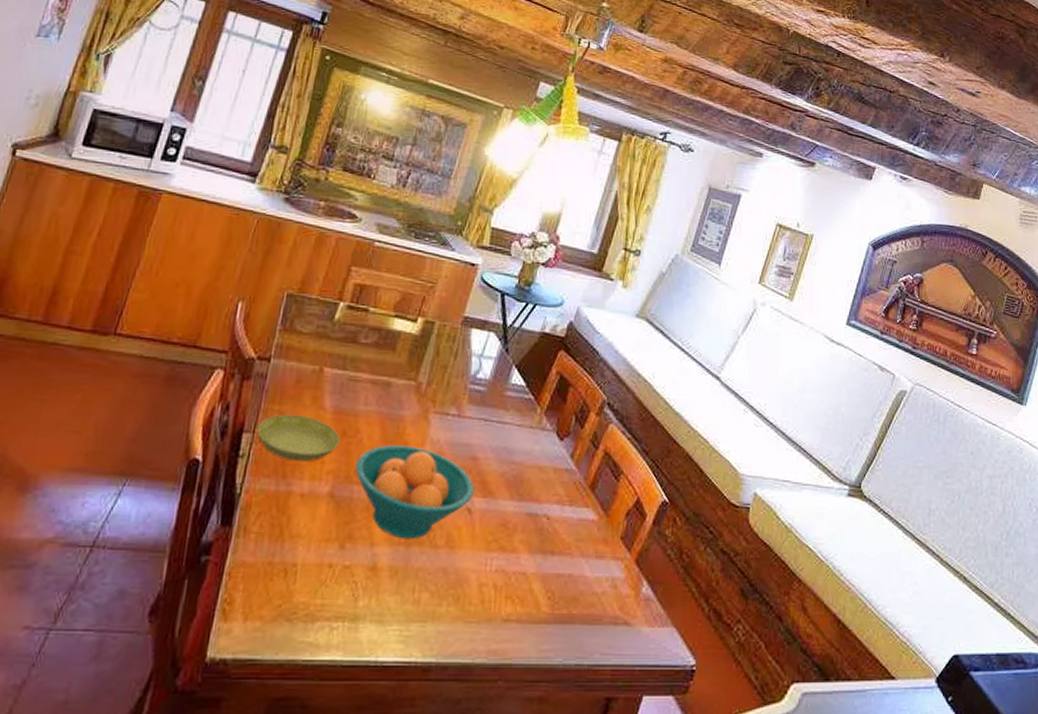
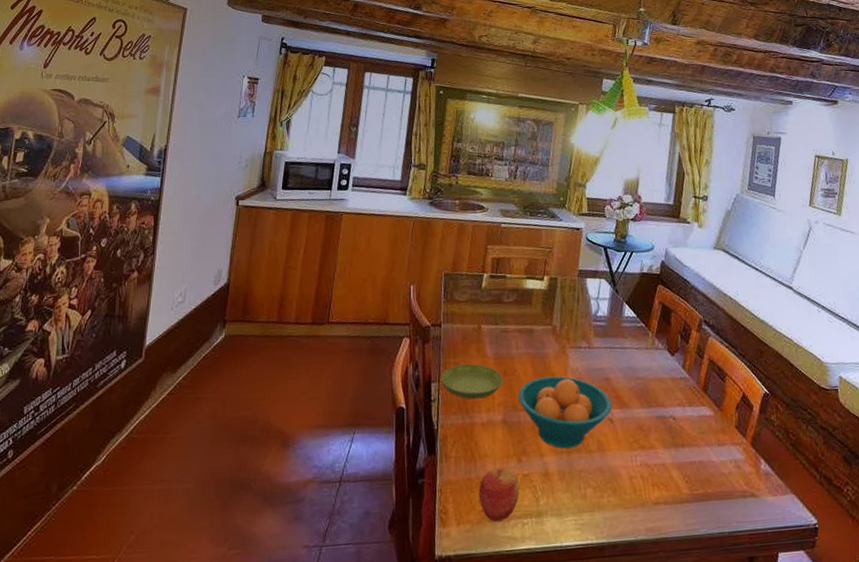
apple: none [278,552,336,622] -> present [478,467,520,522]

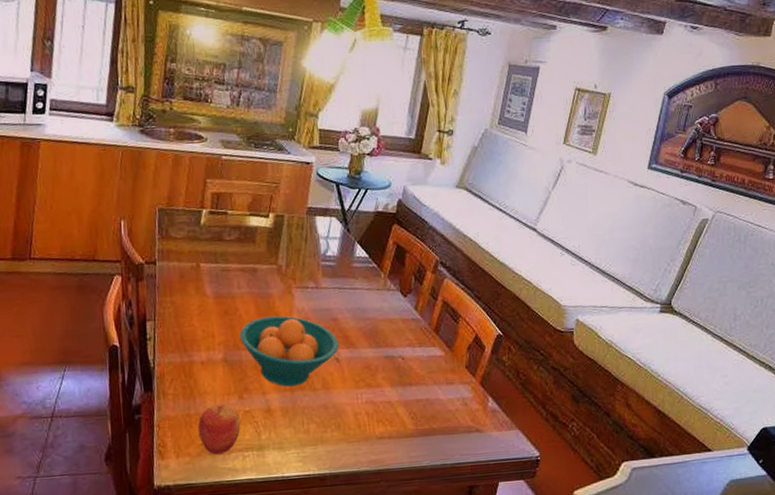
saucer: present [441,363,503,399] -> none [156,302,224,338]

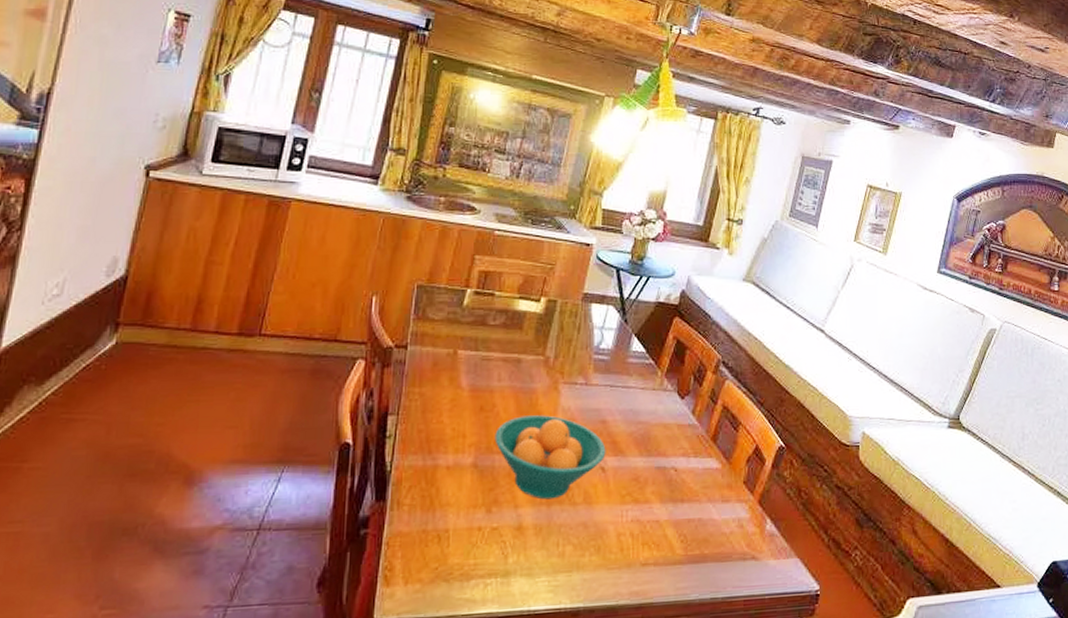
apple: present [197,404,241,455] -> none [434,518,486,582]

